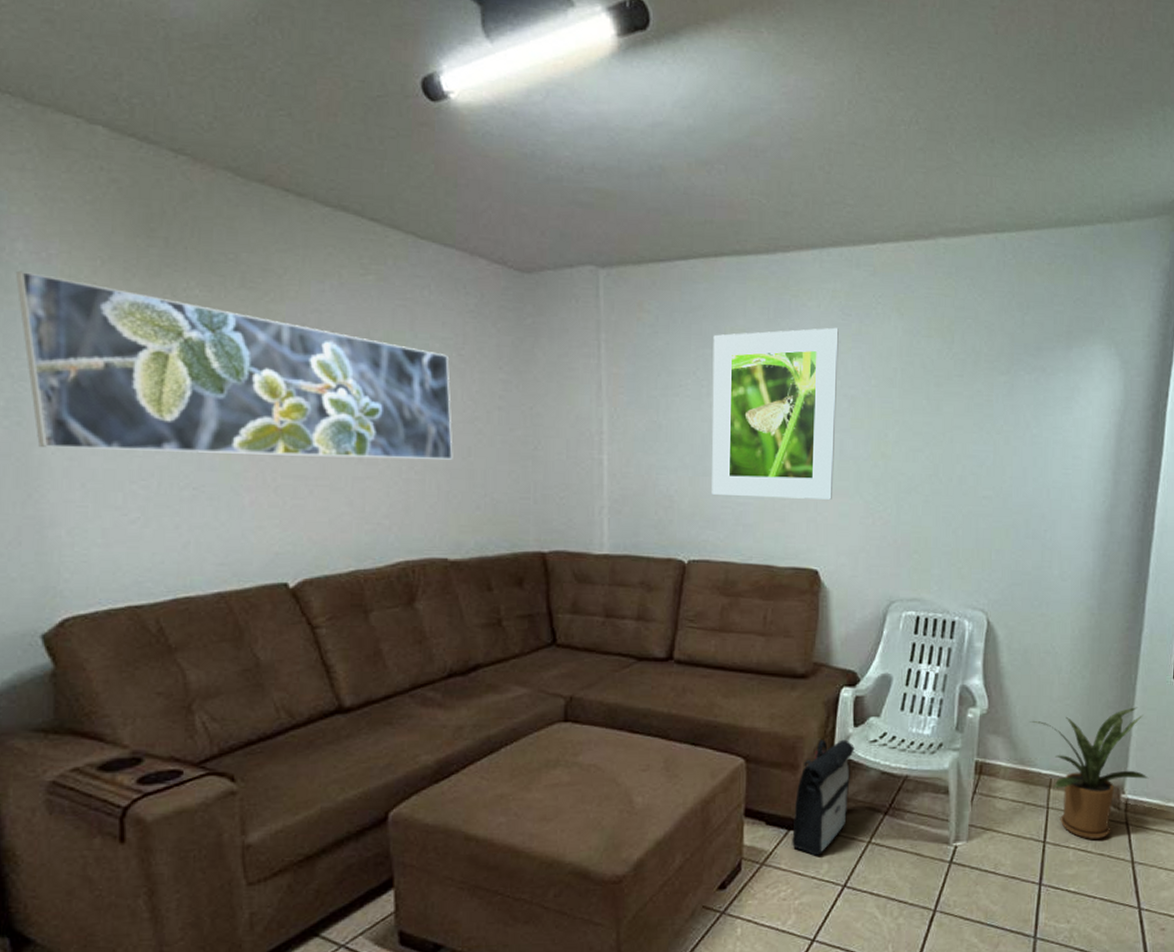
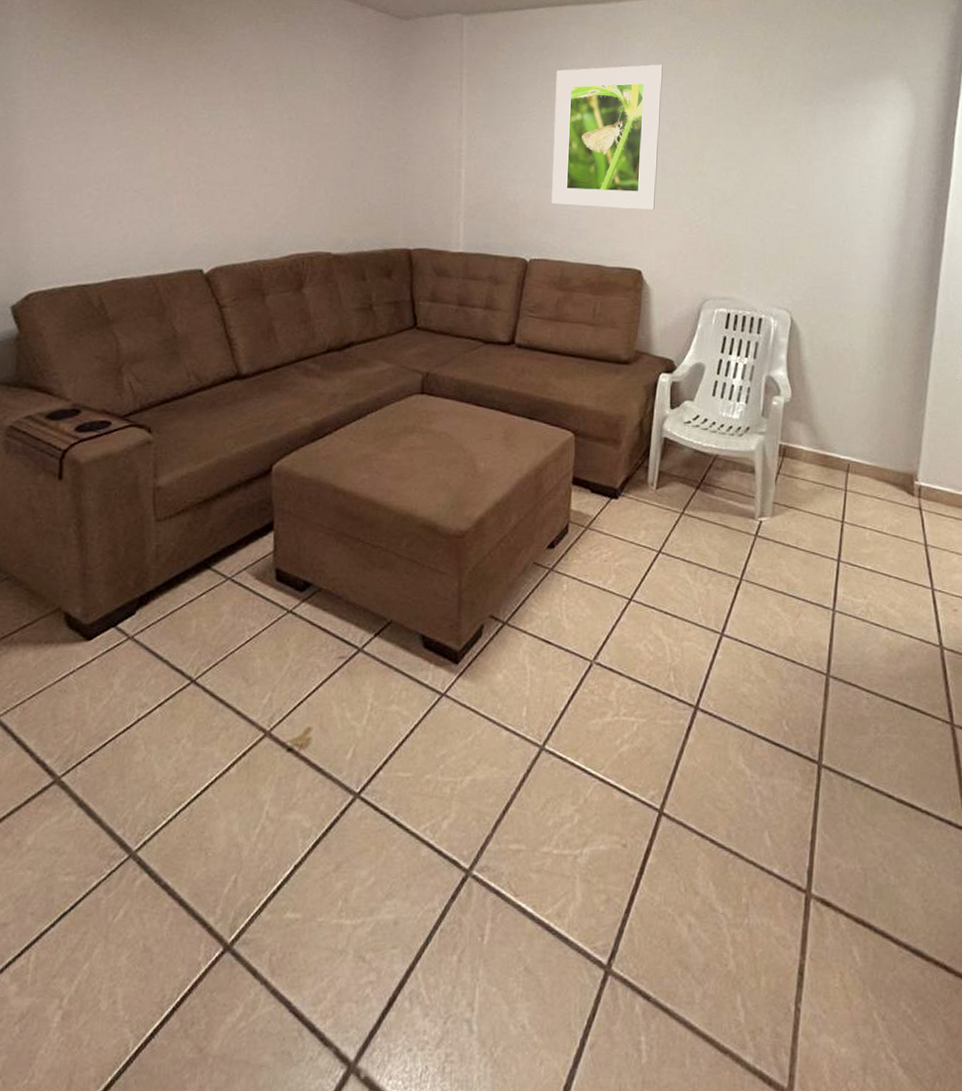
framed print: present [15,270,453,460] -> none [13,19,340,171]
backpack: present [792,739,855,856] -> none [613,419,671,523]
house plant: present [1030,707,1149,839] -> none [829,401,941,522]

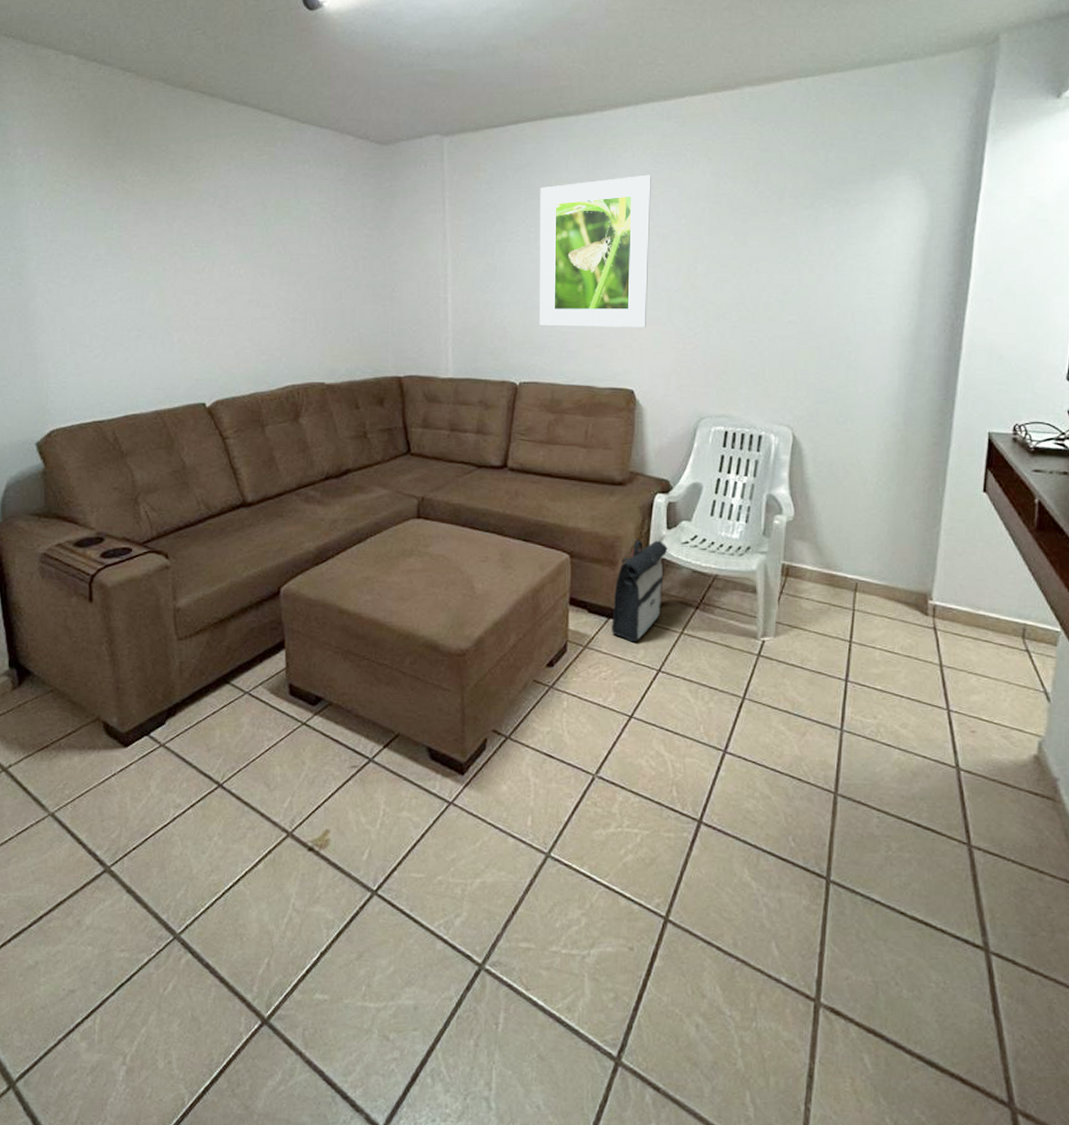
backpack: none [613,419,671,523] -> present [612,540,668,643]

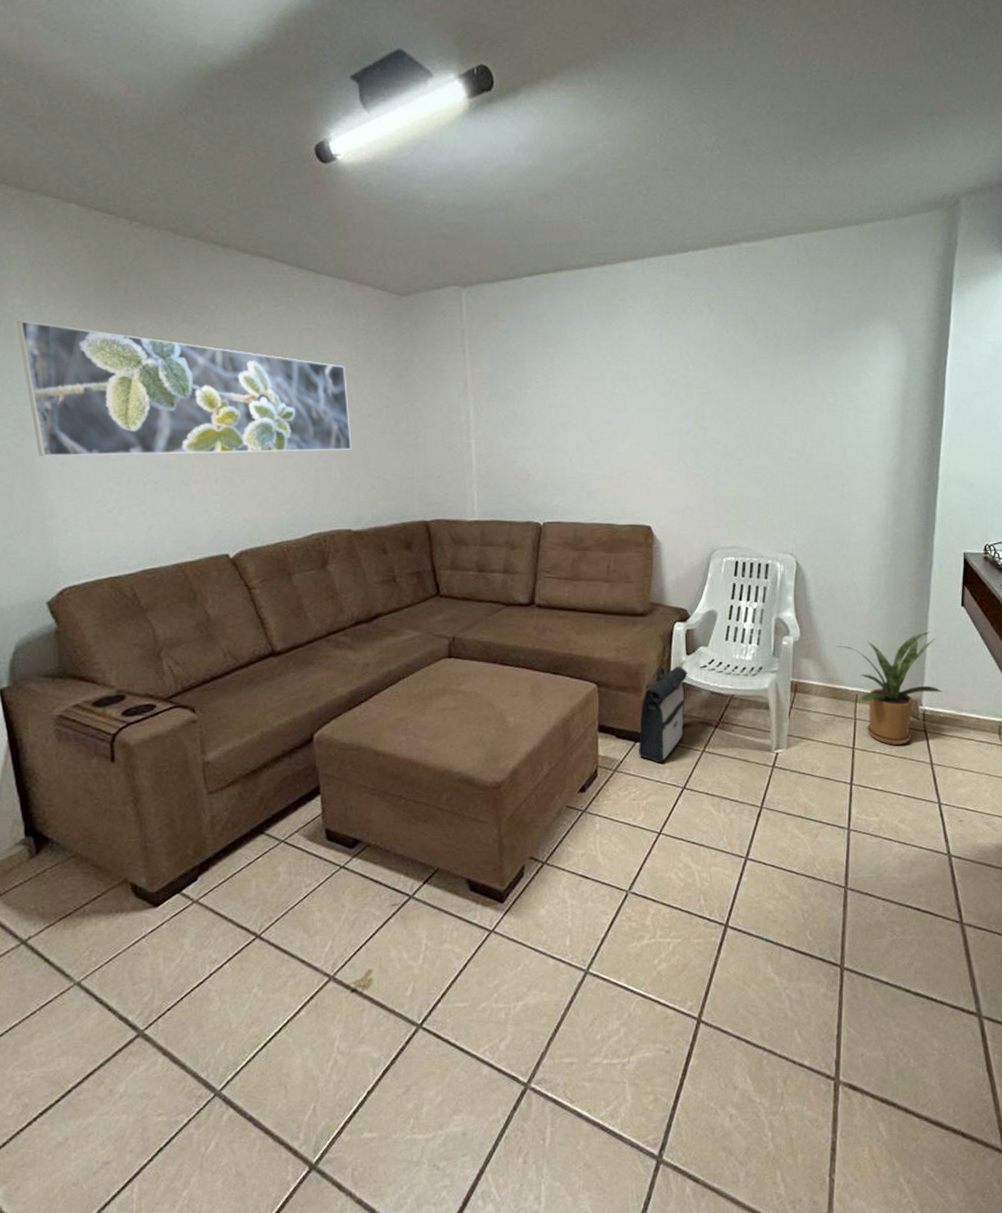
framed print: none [17,169,328,303] -> present [16,320,352,456]
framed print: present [539,174,651,327] -> none [556,324,661,468]
house plant: none [835,518,958,642] -> present [837,631,943,745]

